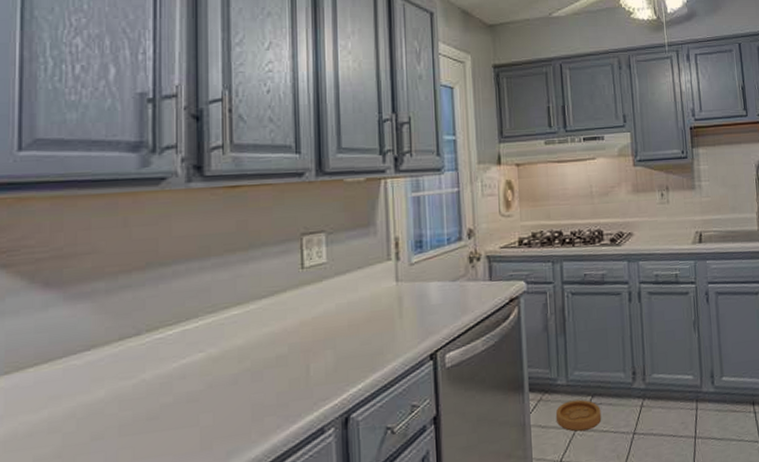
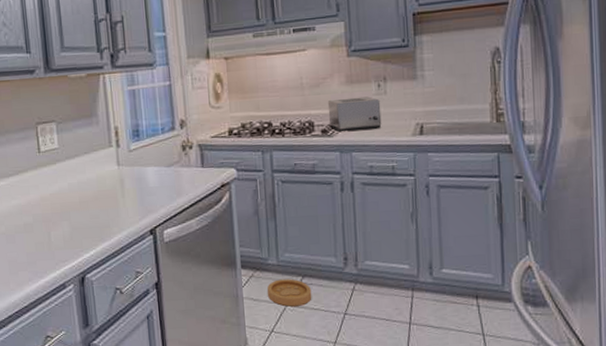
toaster: none [615,205,666,241] -> present [327,96,382,133]

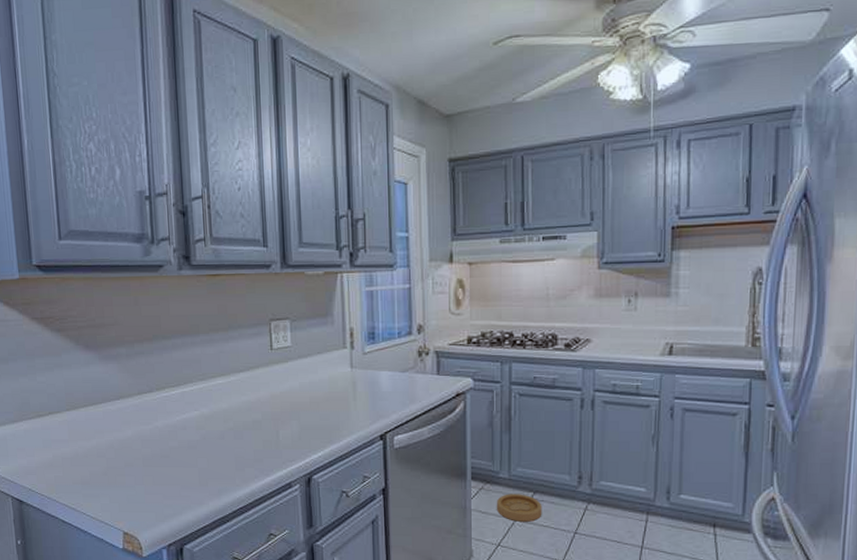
toaster: present [327,96,382,133] -> none [573,312,630,348]

